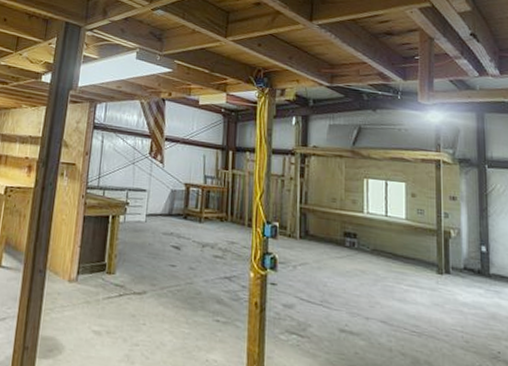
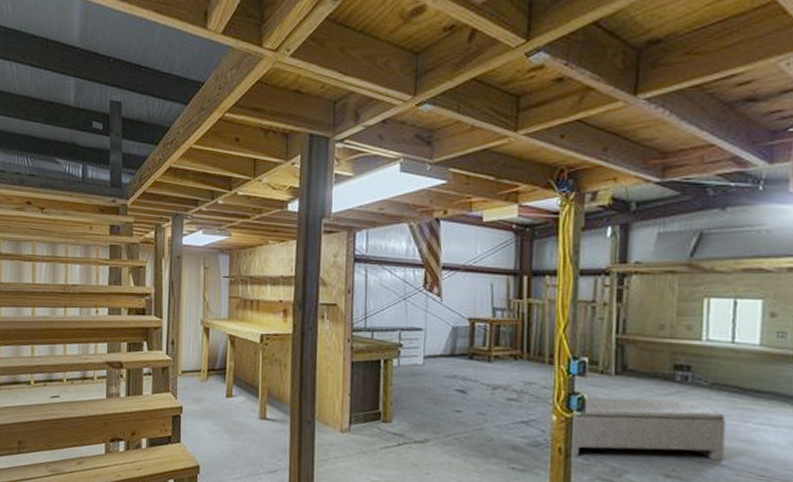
bench: none [244,256,385,318] -> present [544,397,726,462]

